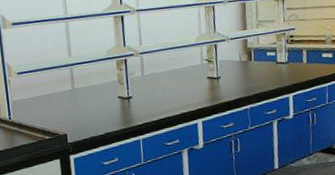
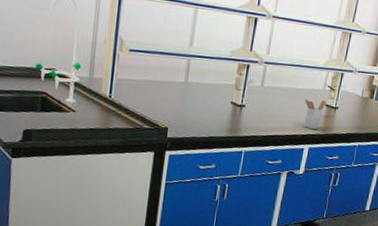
utensil holder: none [186,74,208,104] -> present [304,98,327,130]

